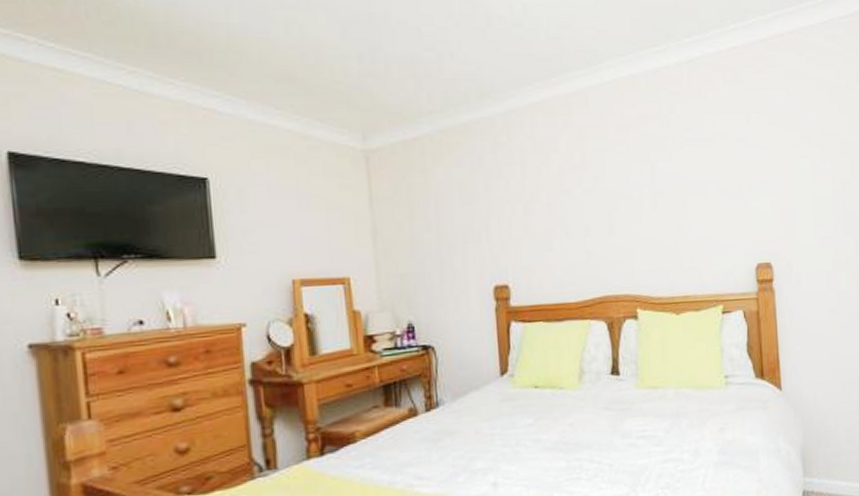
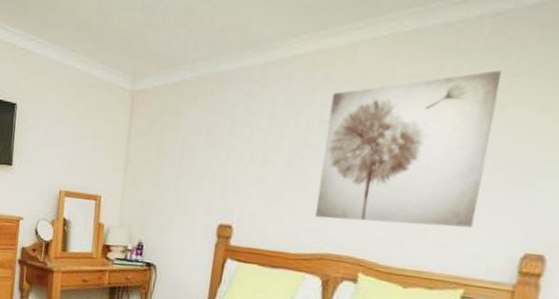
wall art: none [576,108,716,262] -> present [315,70,501,228]

